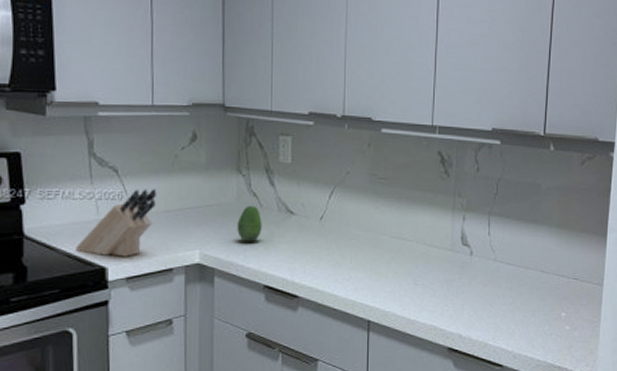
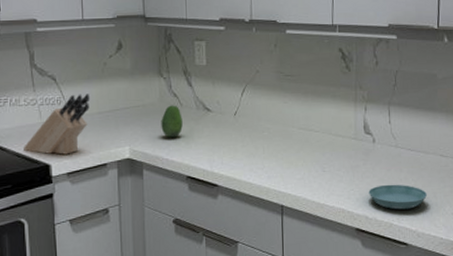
saucer: none [463,300,525,329] -> present [368,184,427,210]

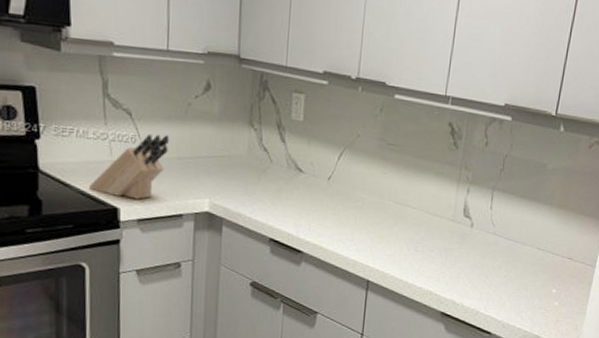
fruit: present [161,105,183,138] -> none [246,160,271,196]
saucer: present [368,184,427,210] -> none [459,271,518,299]

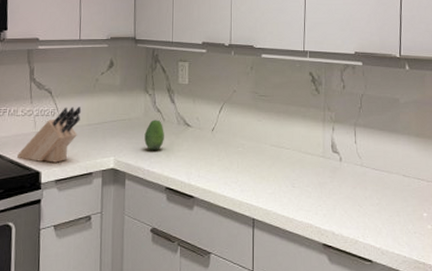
fruit: none [246,160,271,196] -> present [144,119,164,150]

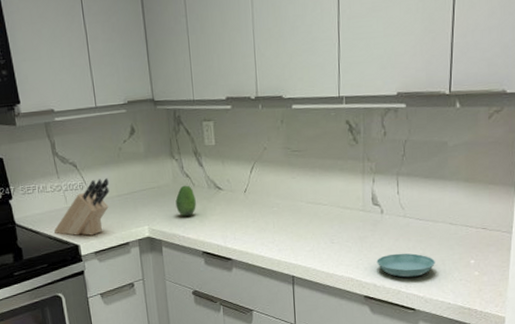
saucer: none [335,201,391,227] -> present [376,253,435,278]

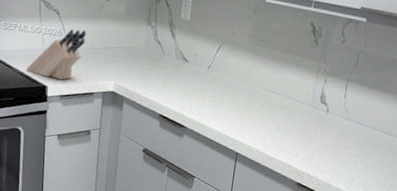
fruit: present [175,185,196,217] -> none [143,51,163,80]
saucer: present [376,253,435,278] -> none [314,150,366,175]

